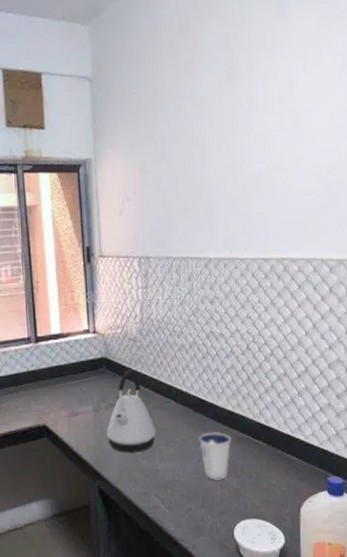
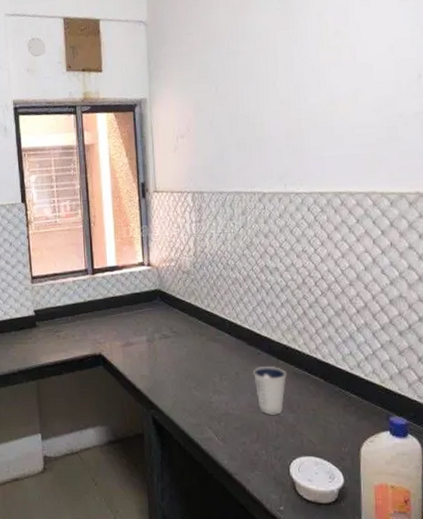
kettle: present [106,369,157,453] -> none [160,302,210,384]

